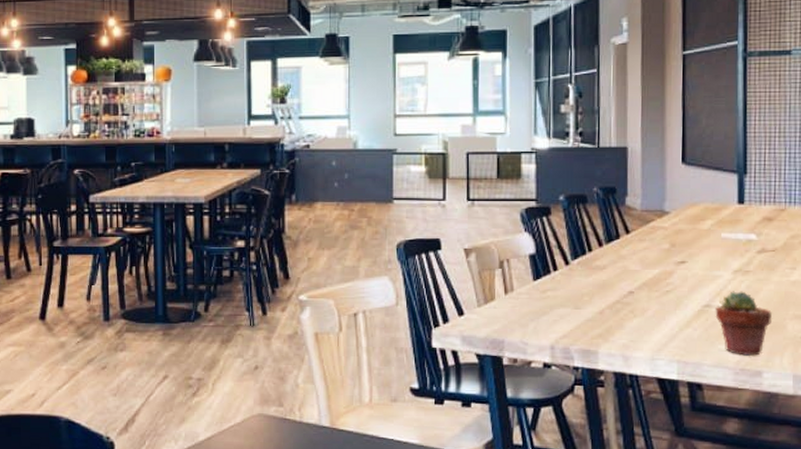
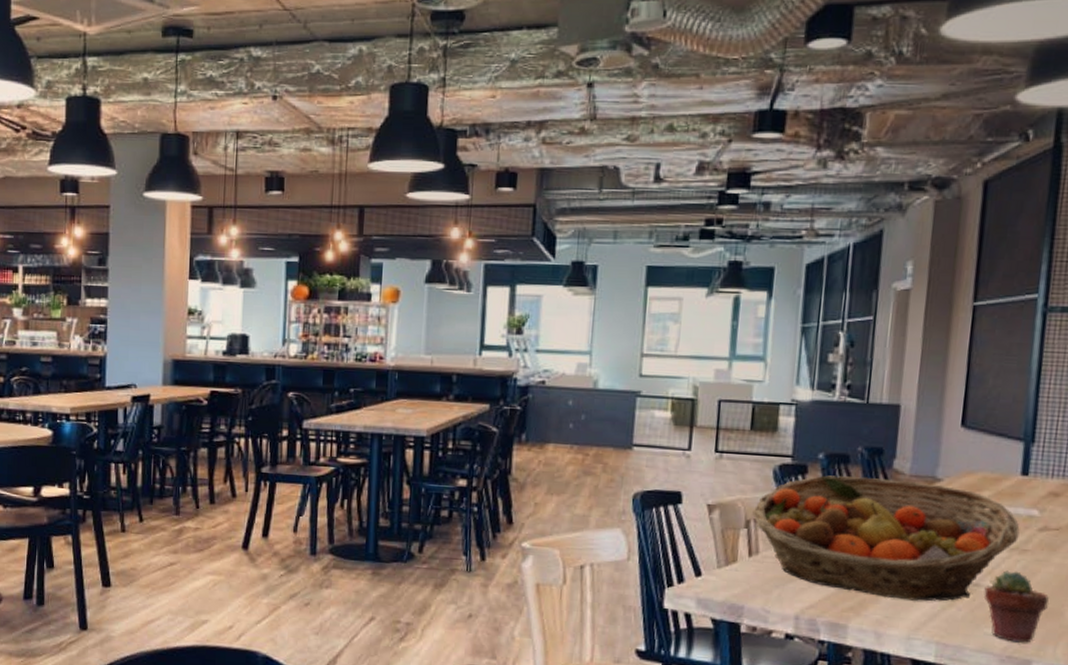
fruit basket: none [505,215,741,324] -> present [752,475,1020,602]

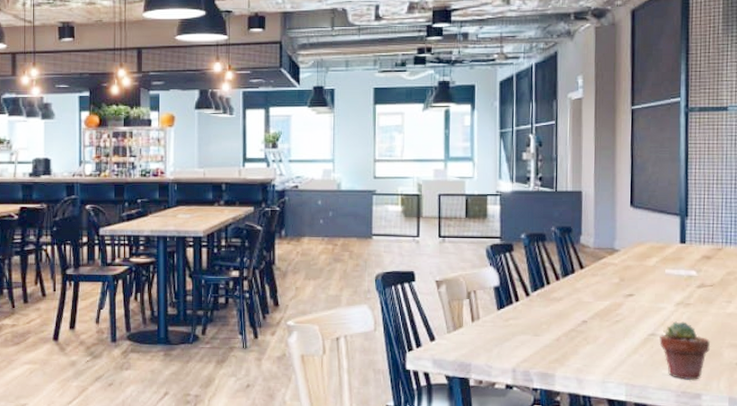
fruit basket: present [752,475,1020,602] -> none [472,252,683,351]

